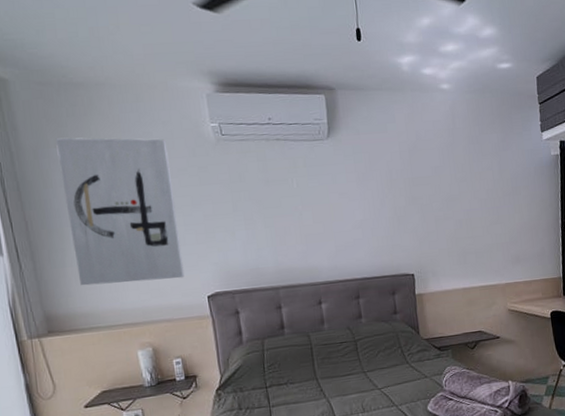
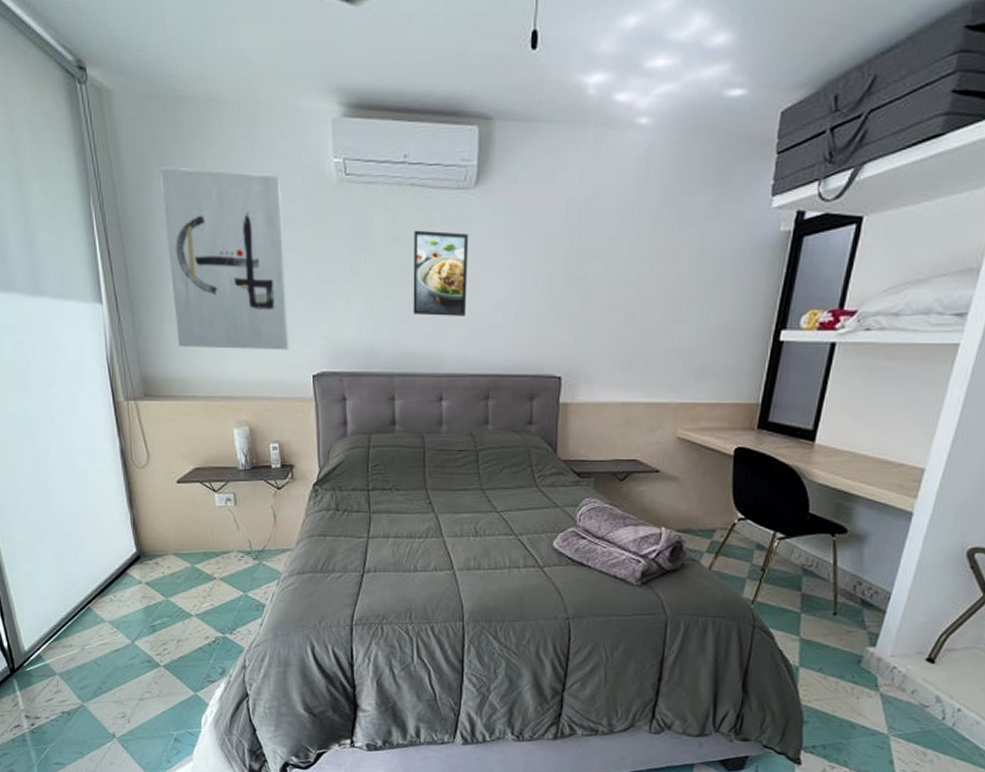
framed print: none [283,172,332,238] -> present [413,230,469,316]

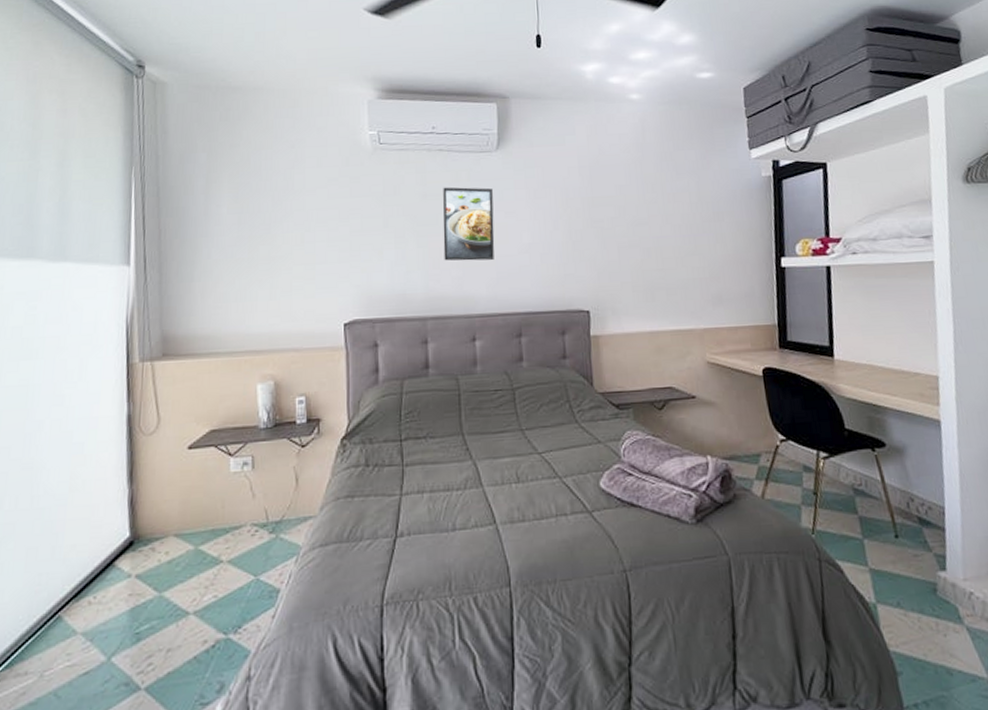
wall art: present [160,167,289,351] -> none [204,142,321,304]

